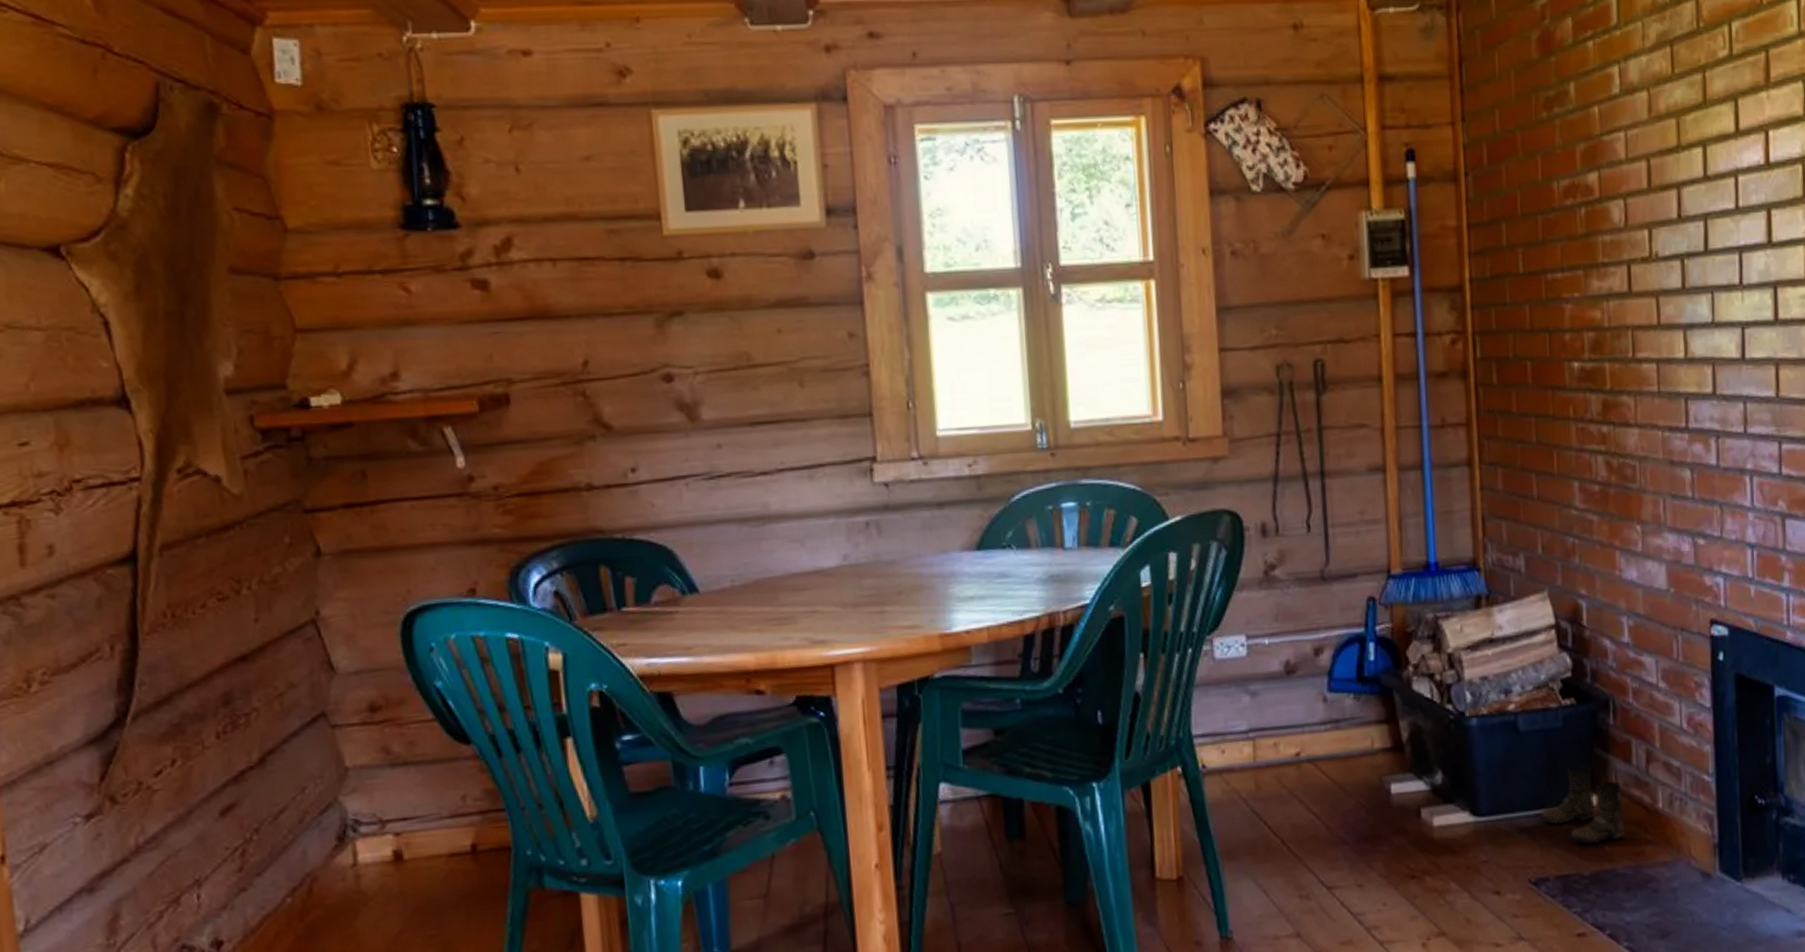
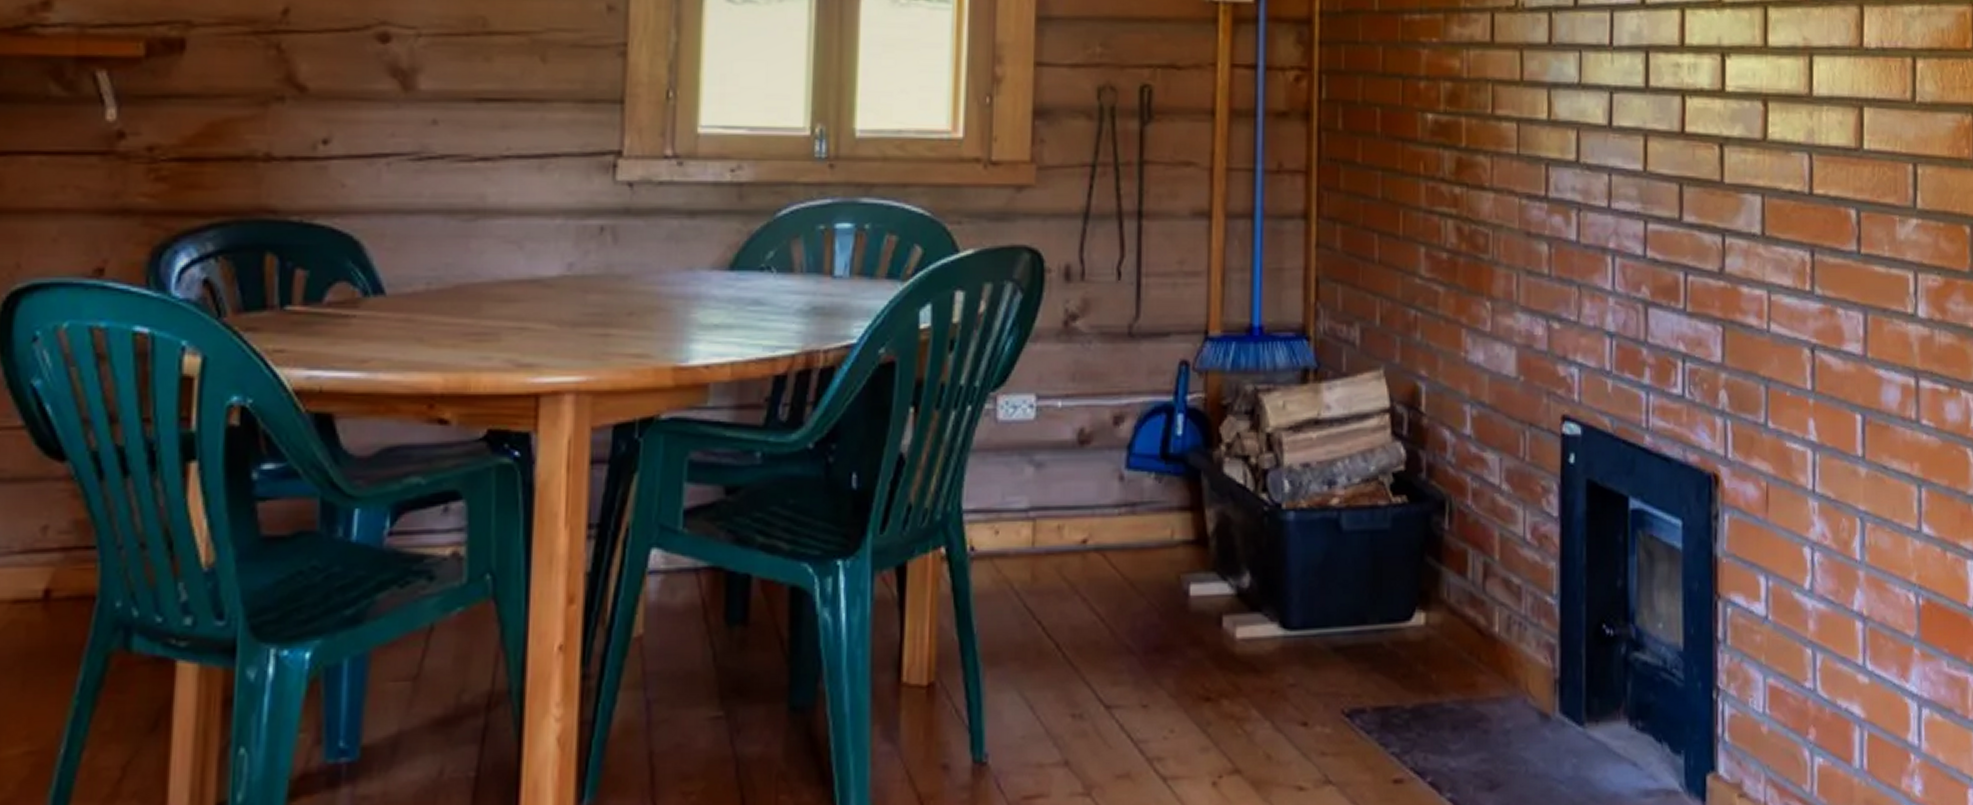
boots: present [1540,765,1626,845] -> none [1359,575,1457,672]

